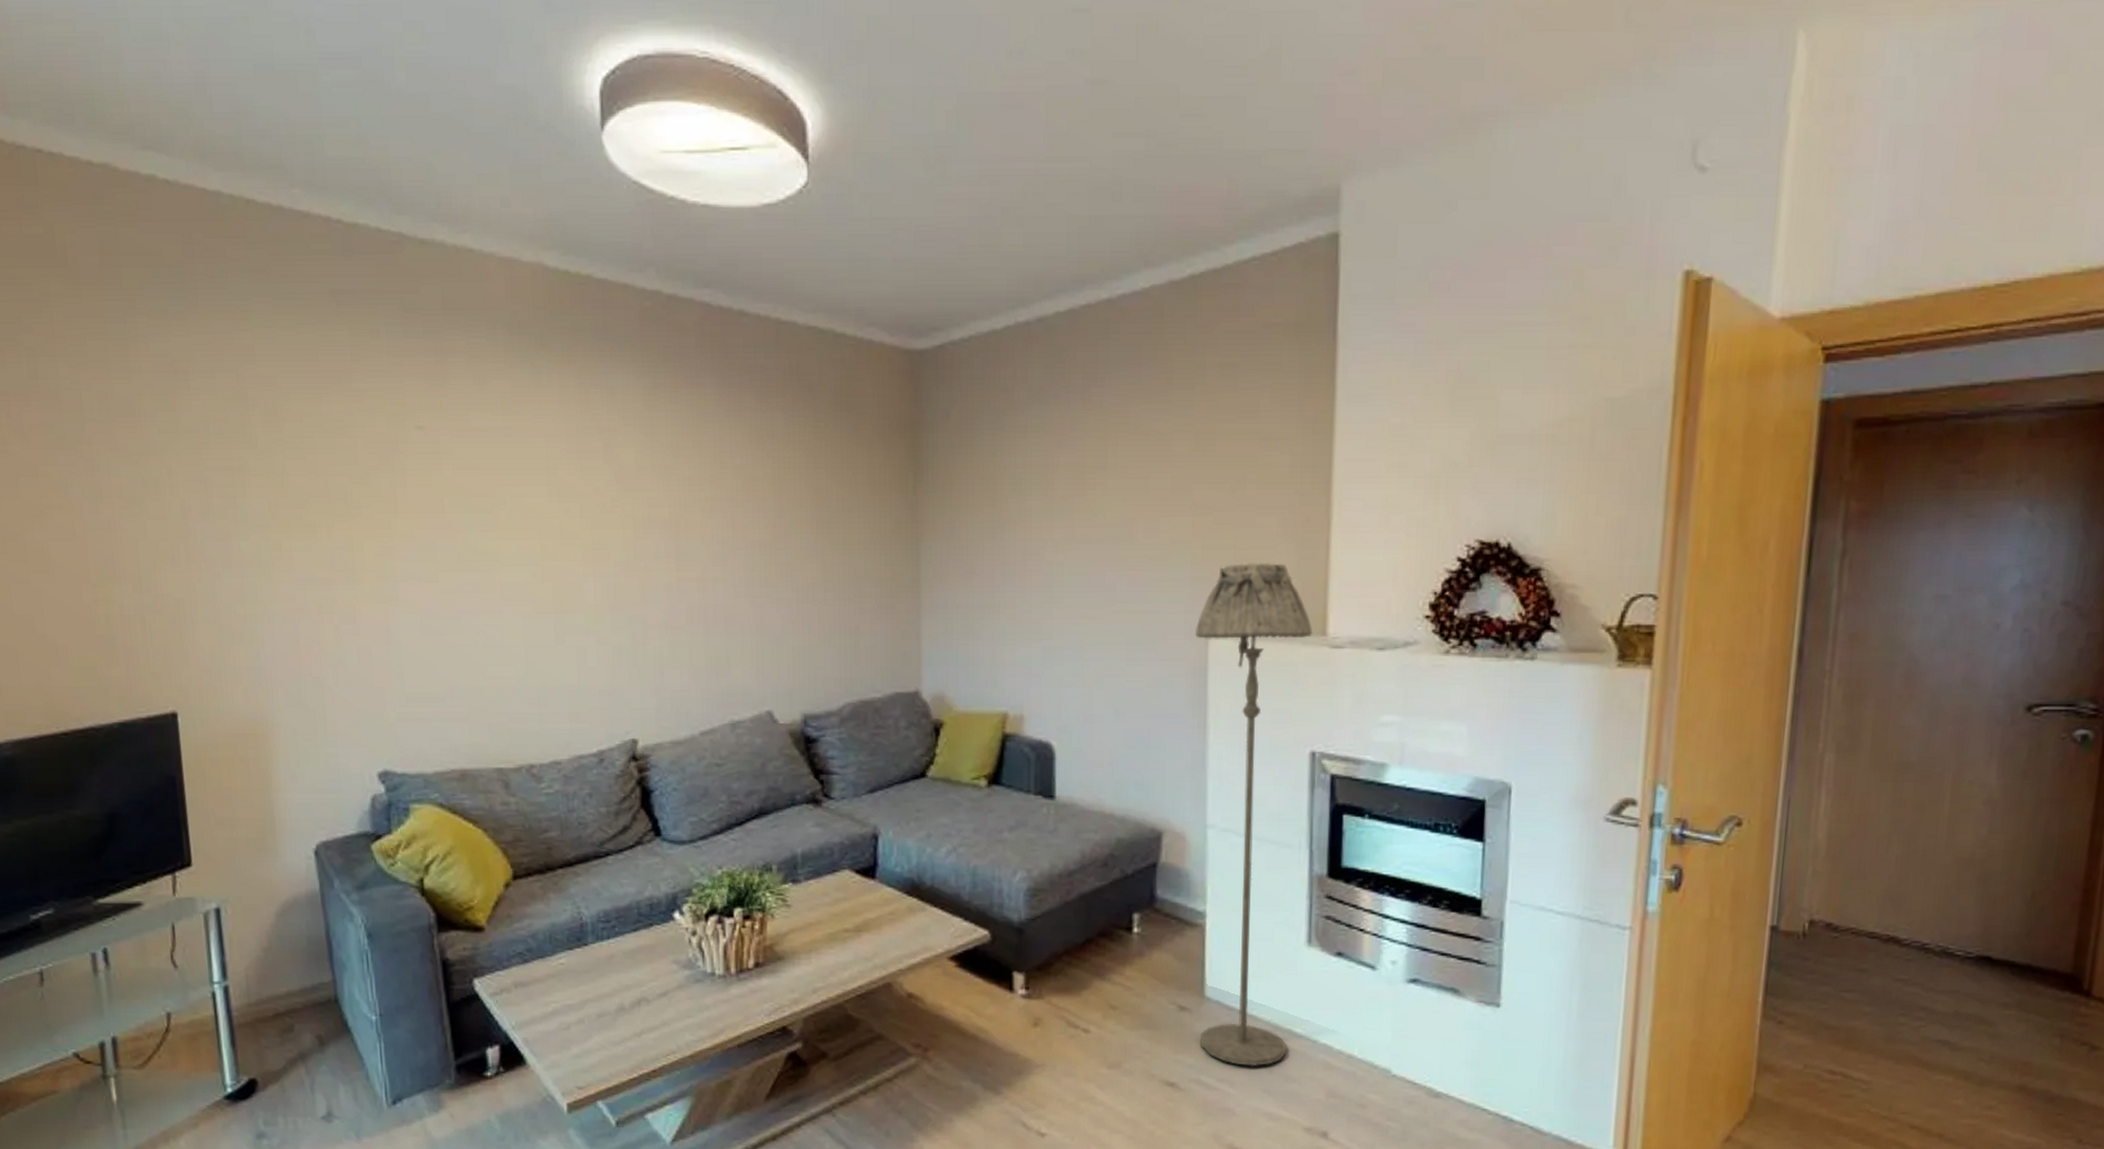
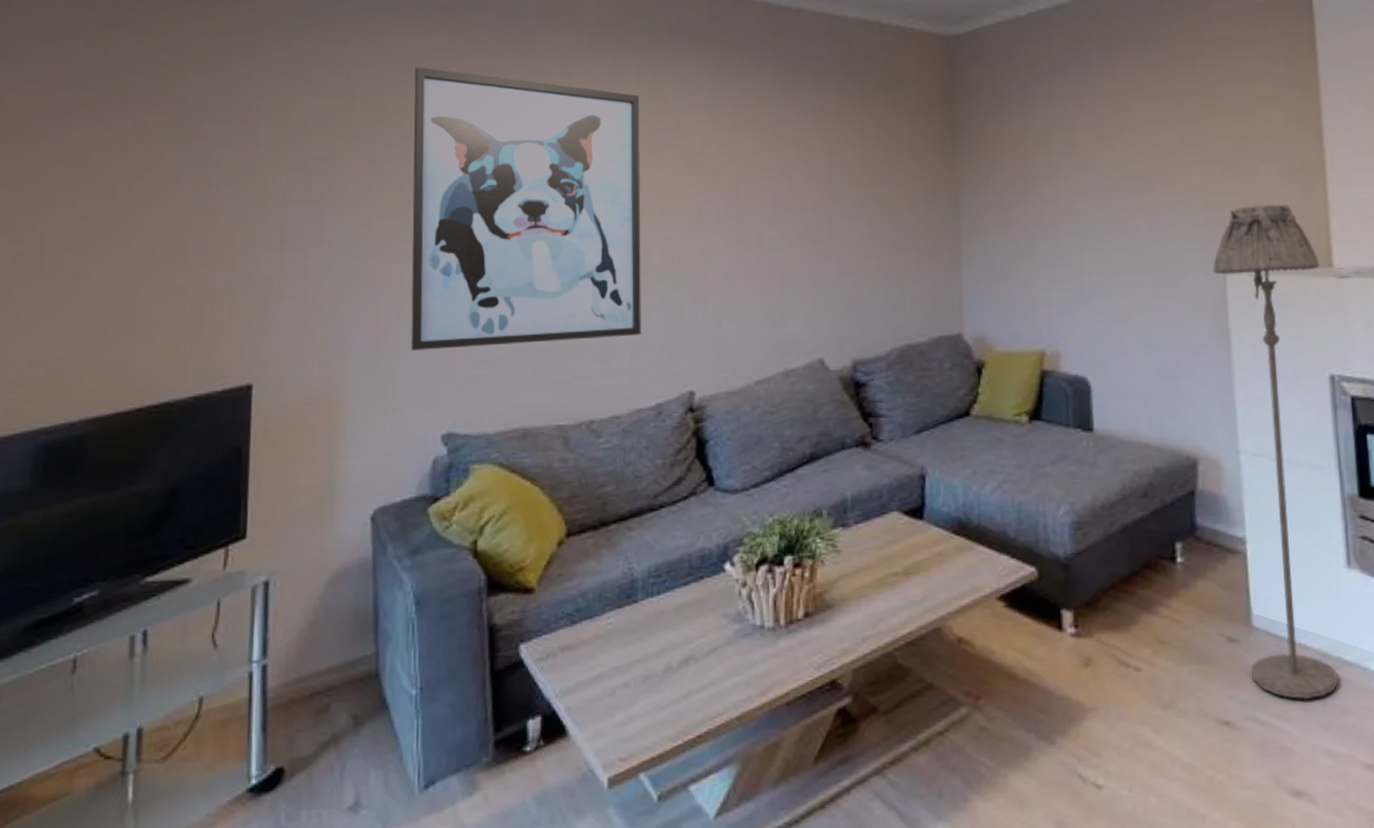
wall art: none [310,366,579,684] -> present [410,67,641,351]

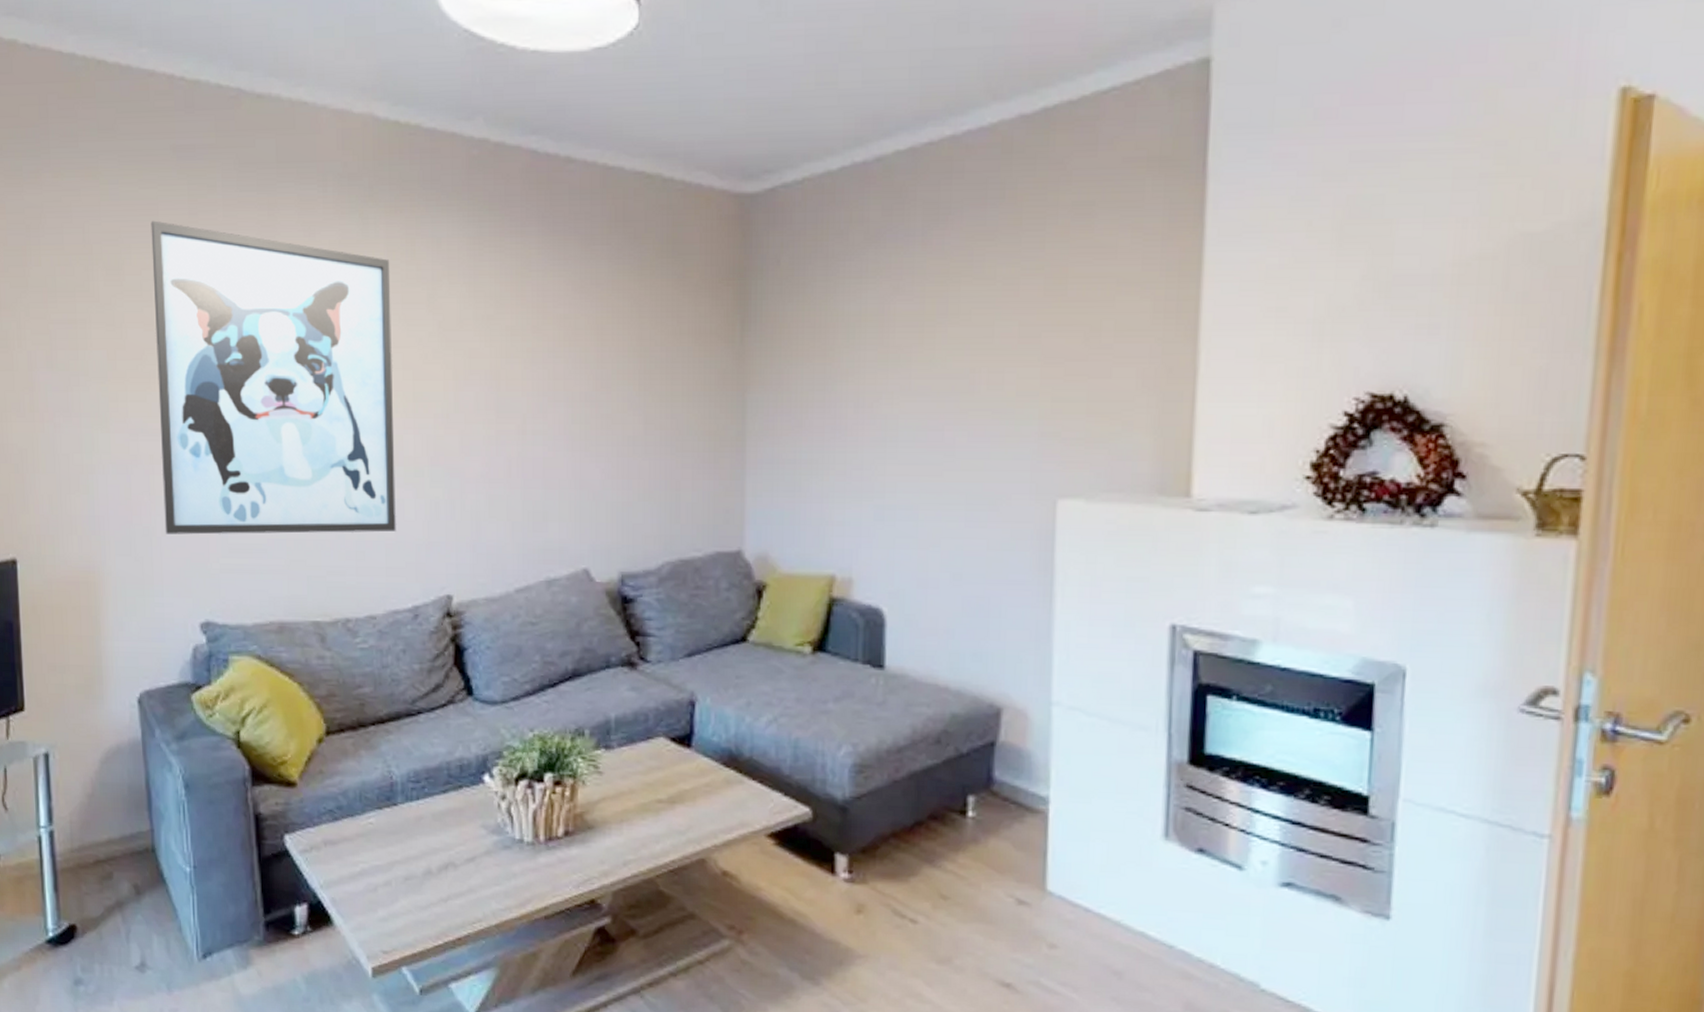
floor lamp: present [1213,203,1338,700] -> none [1039,416,1175,972]

